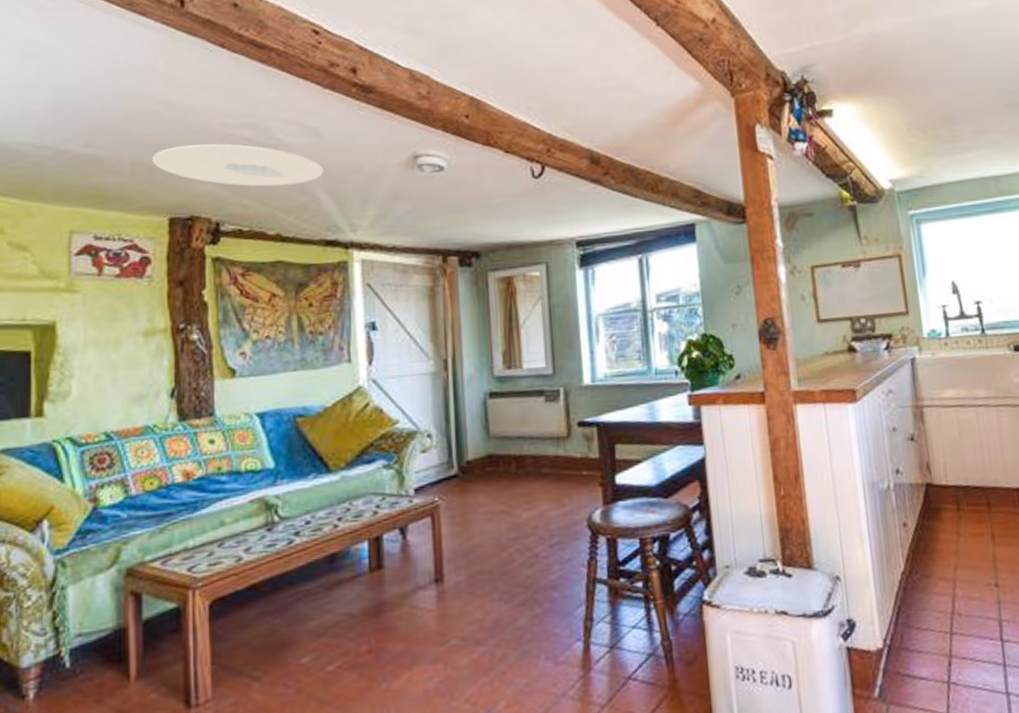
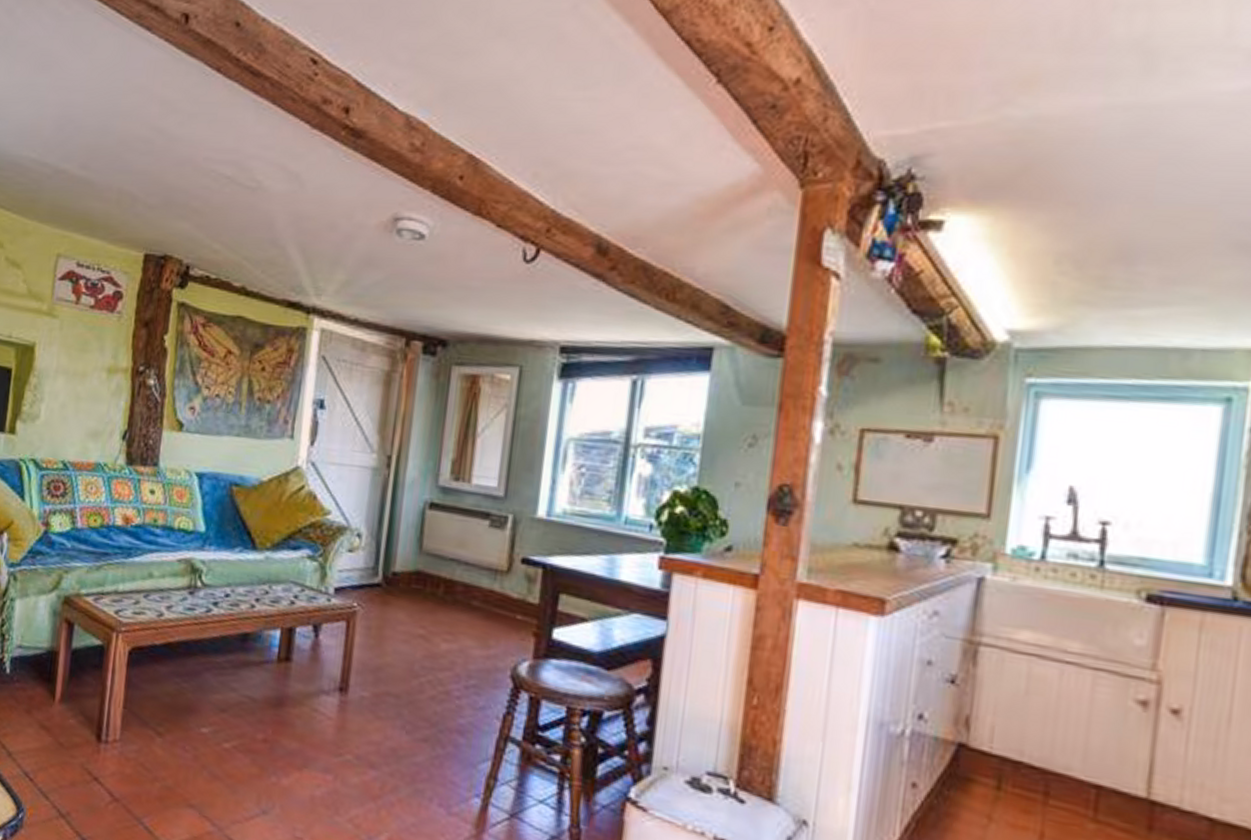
ceiling light: present [152,144,324,187] -> none [137,178,299,235]

